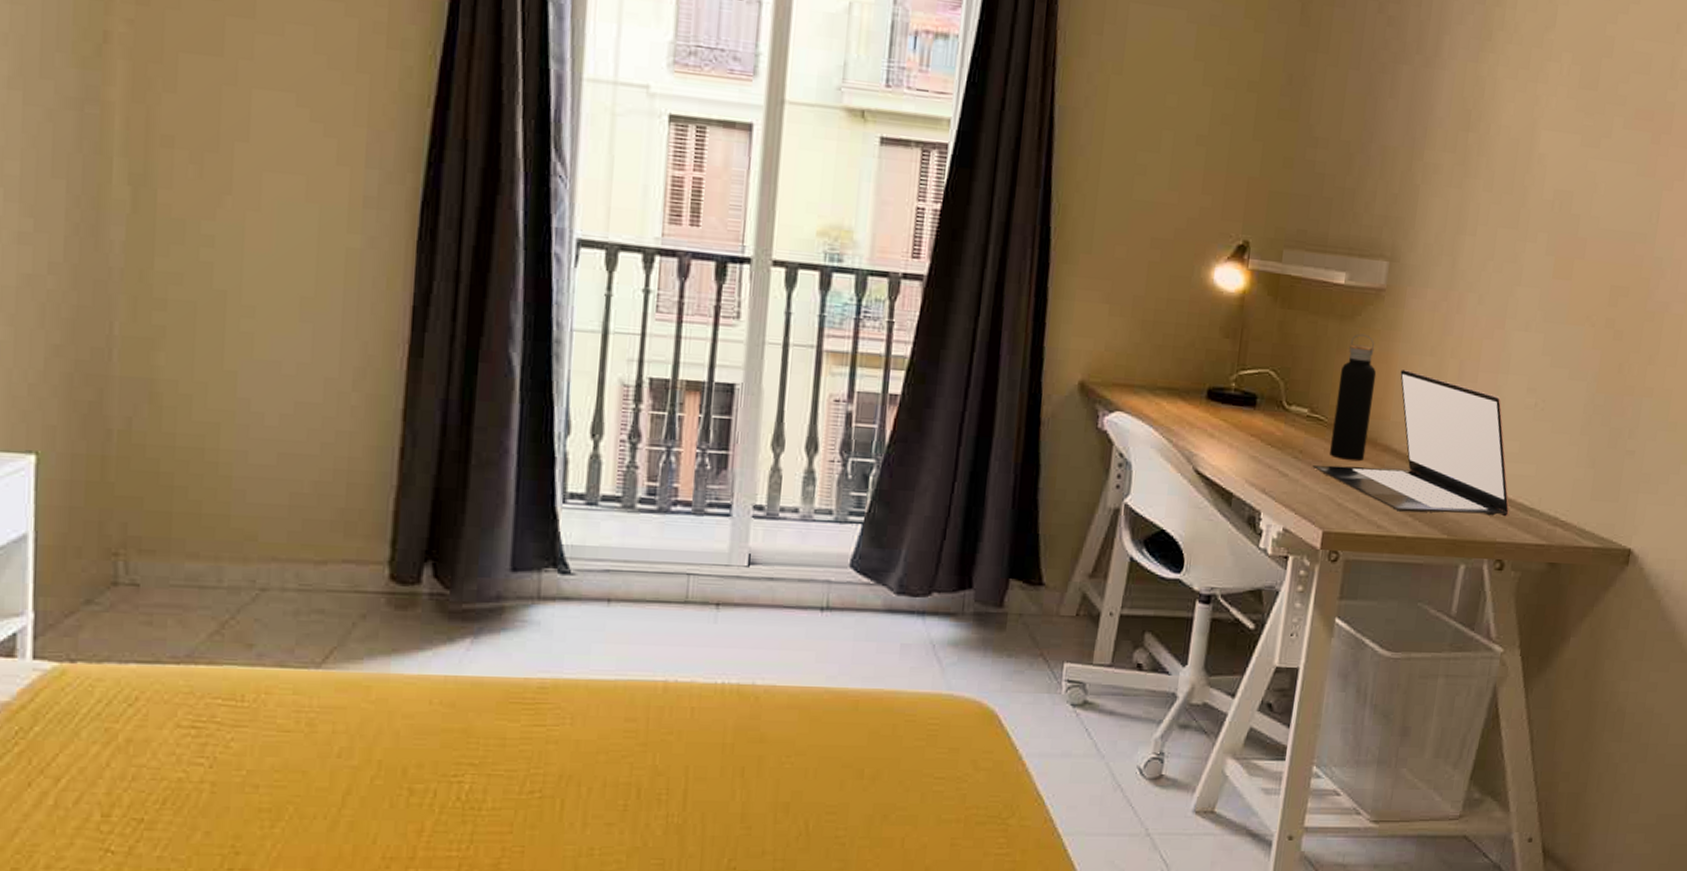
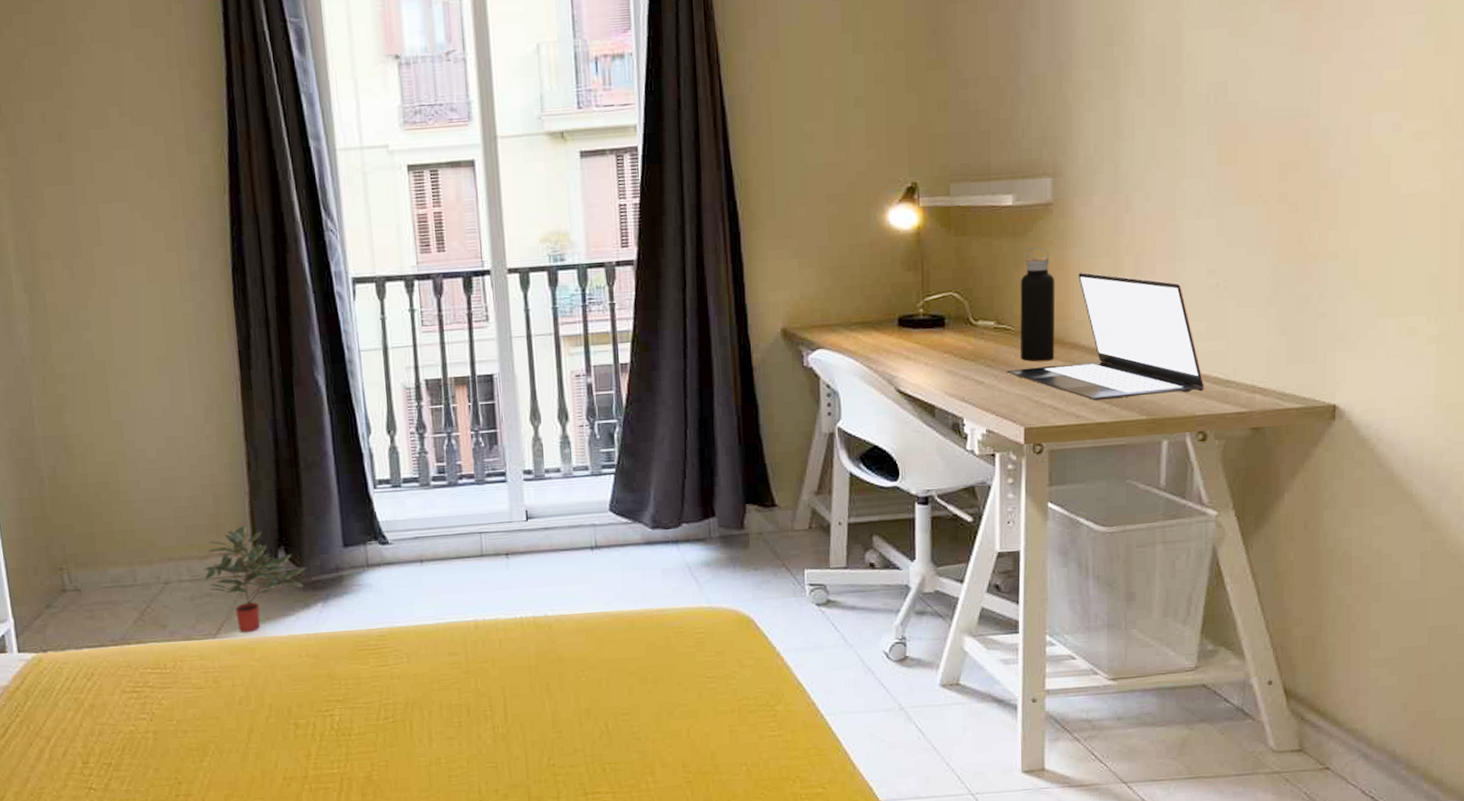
potted plant: none [317,527,462,665] -> present [203,525,309,632]

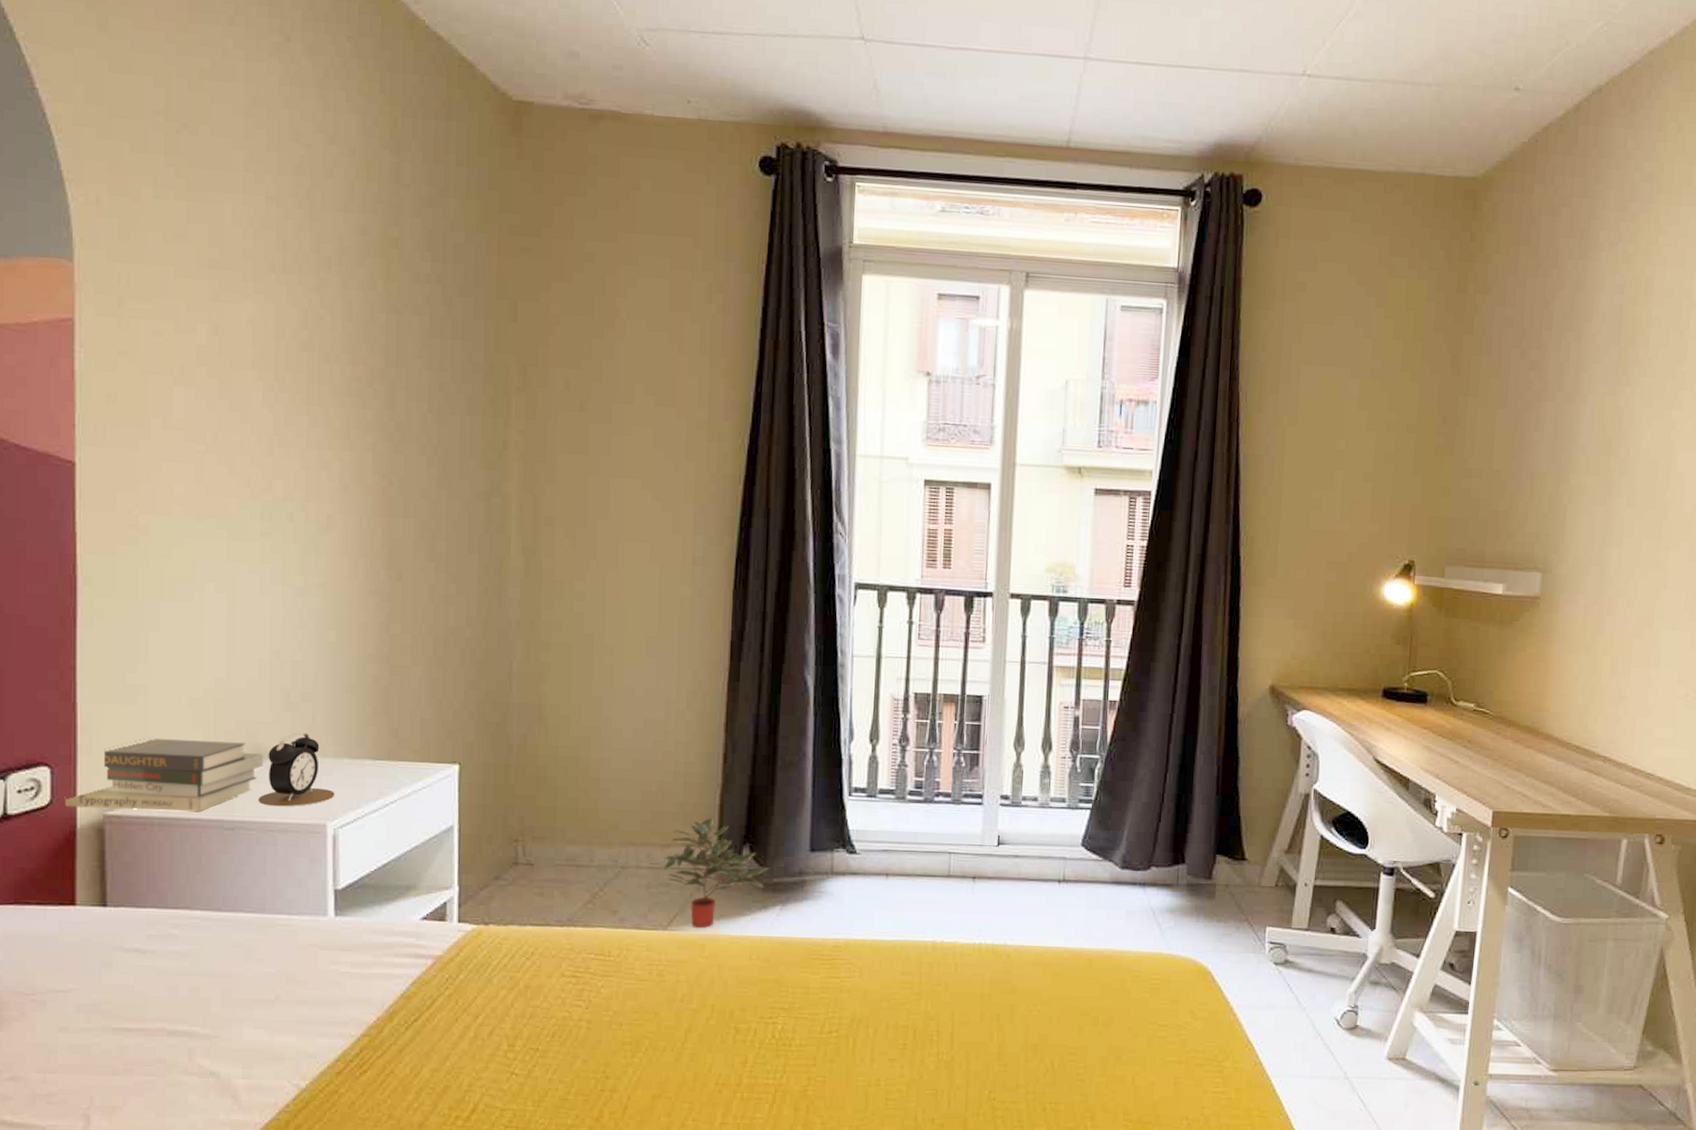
laptop: present [1006,272,1205,400] -> none [1481,667,1667,796]
water bottle: present [1020,246,1056,363] -> none [1496,637,1536,749]

